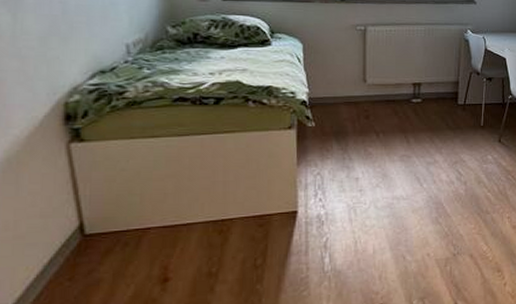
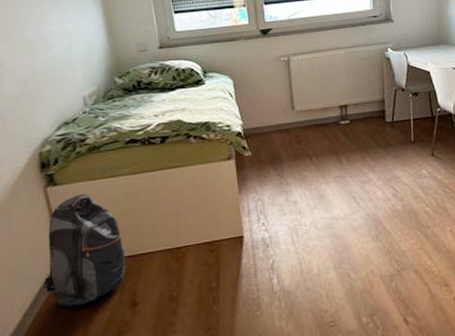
backpack: none [55,153,160,281] -> present [43,193,126,308]

